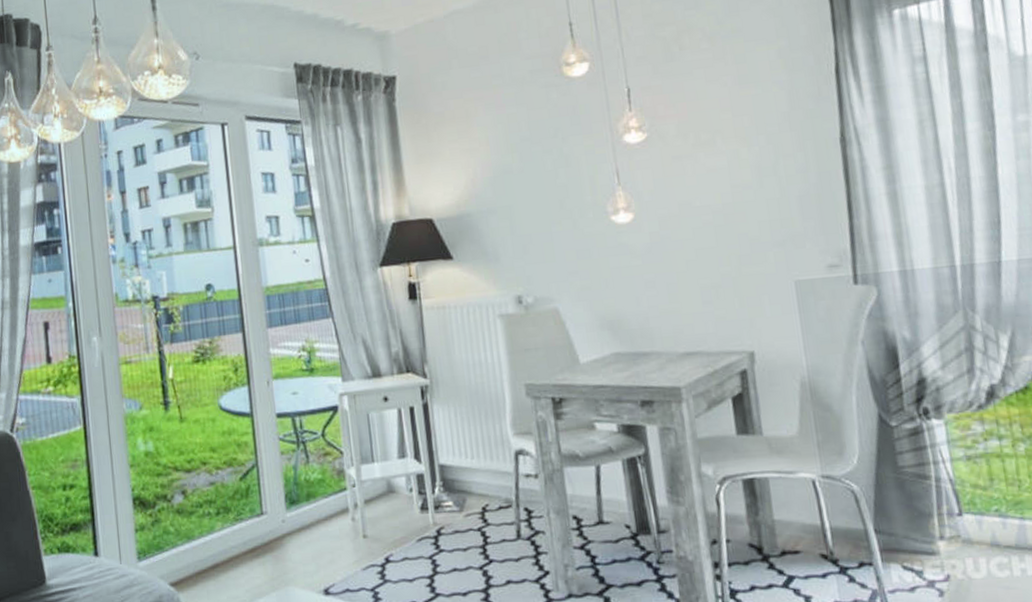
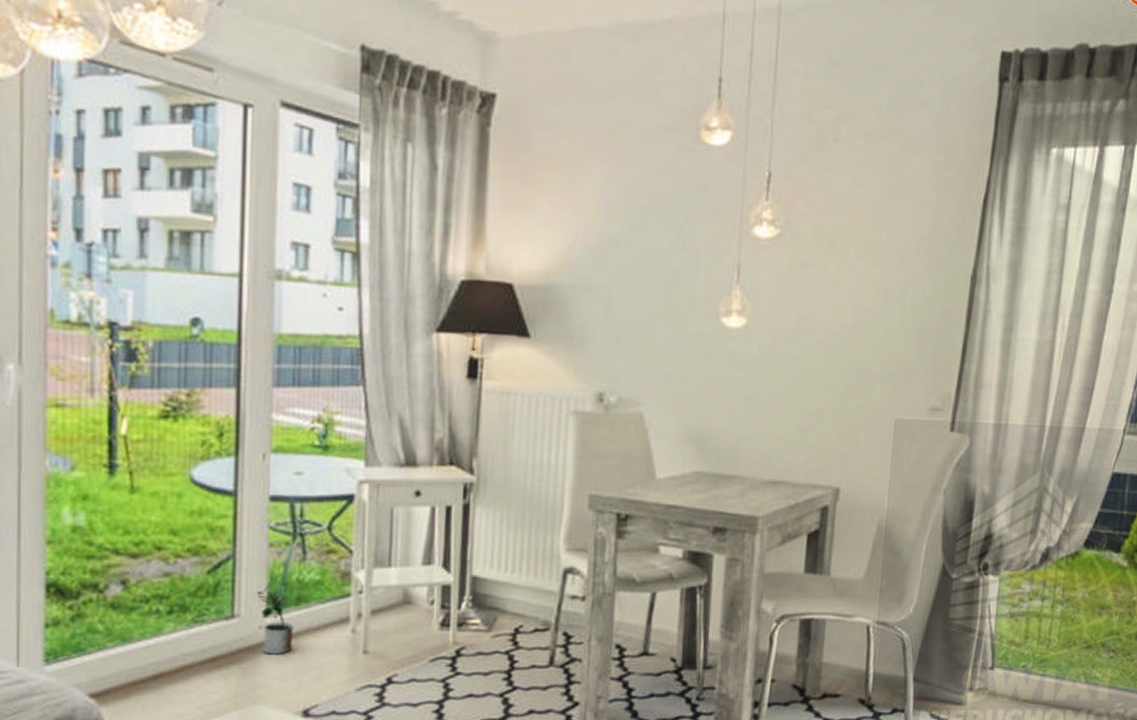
potted plant: none [276,486,309,543] -> present [256,585,294,655]

